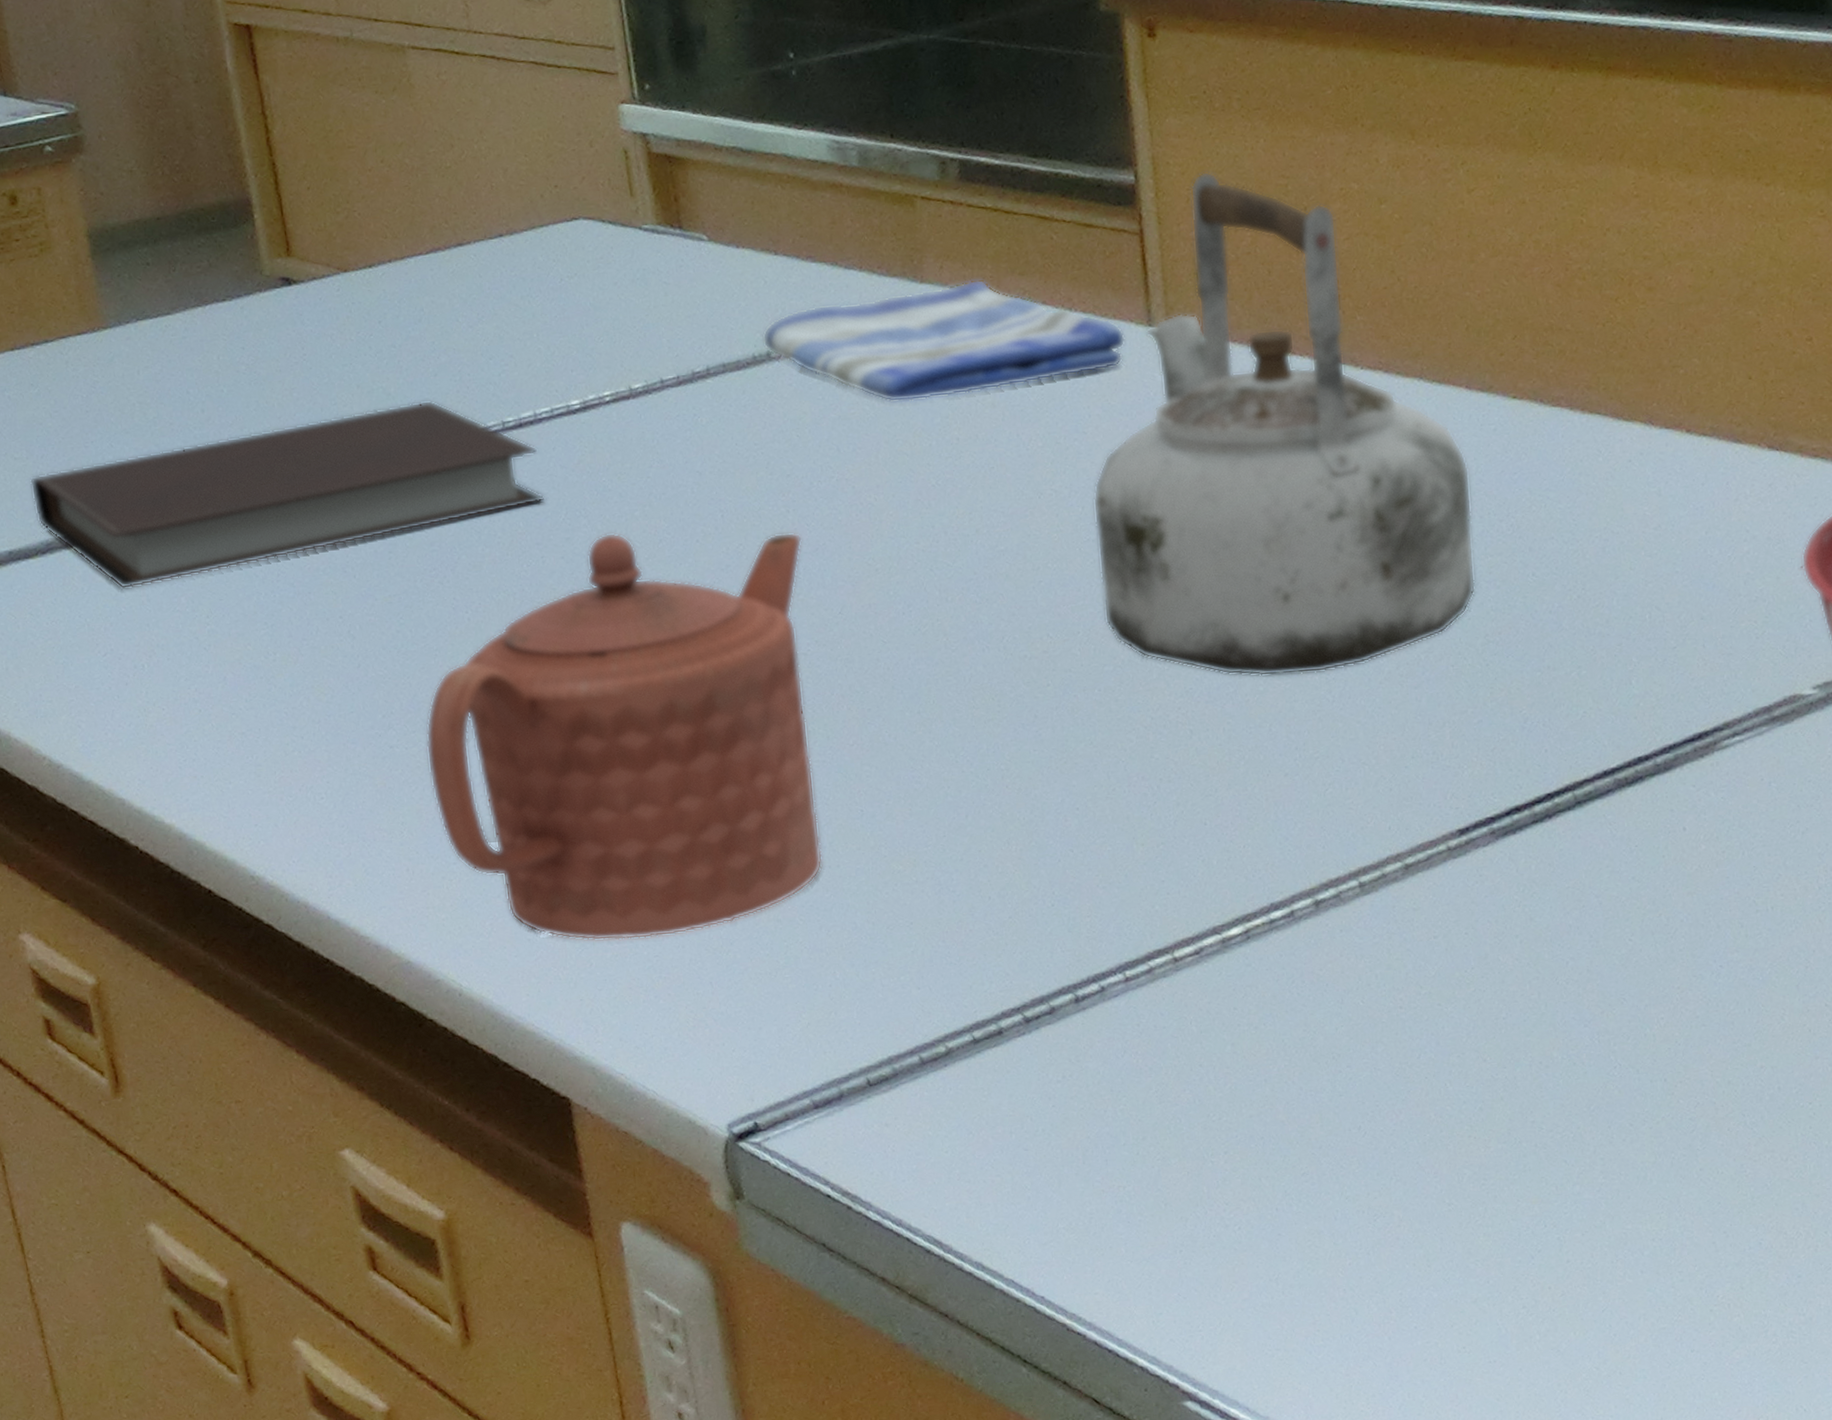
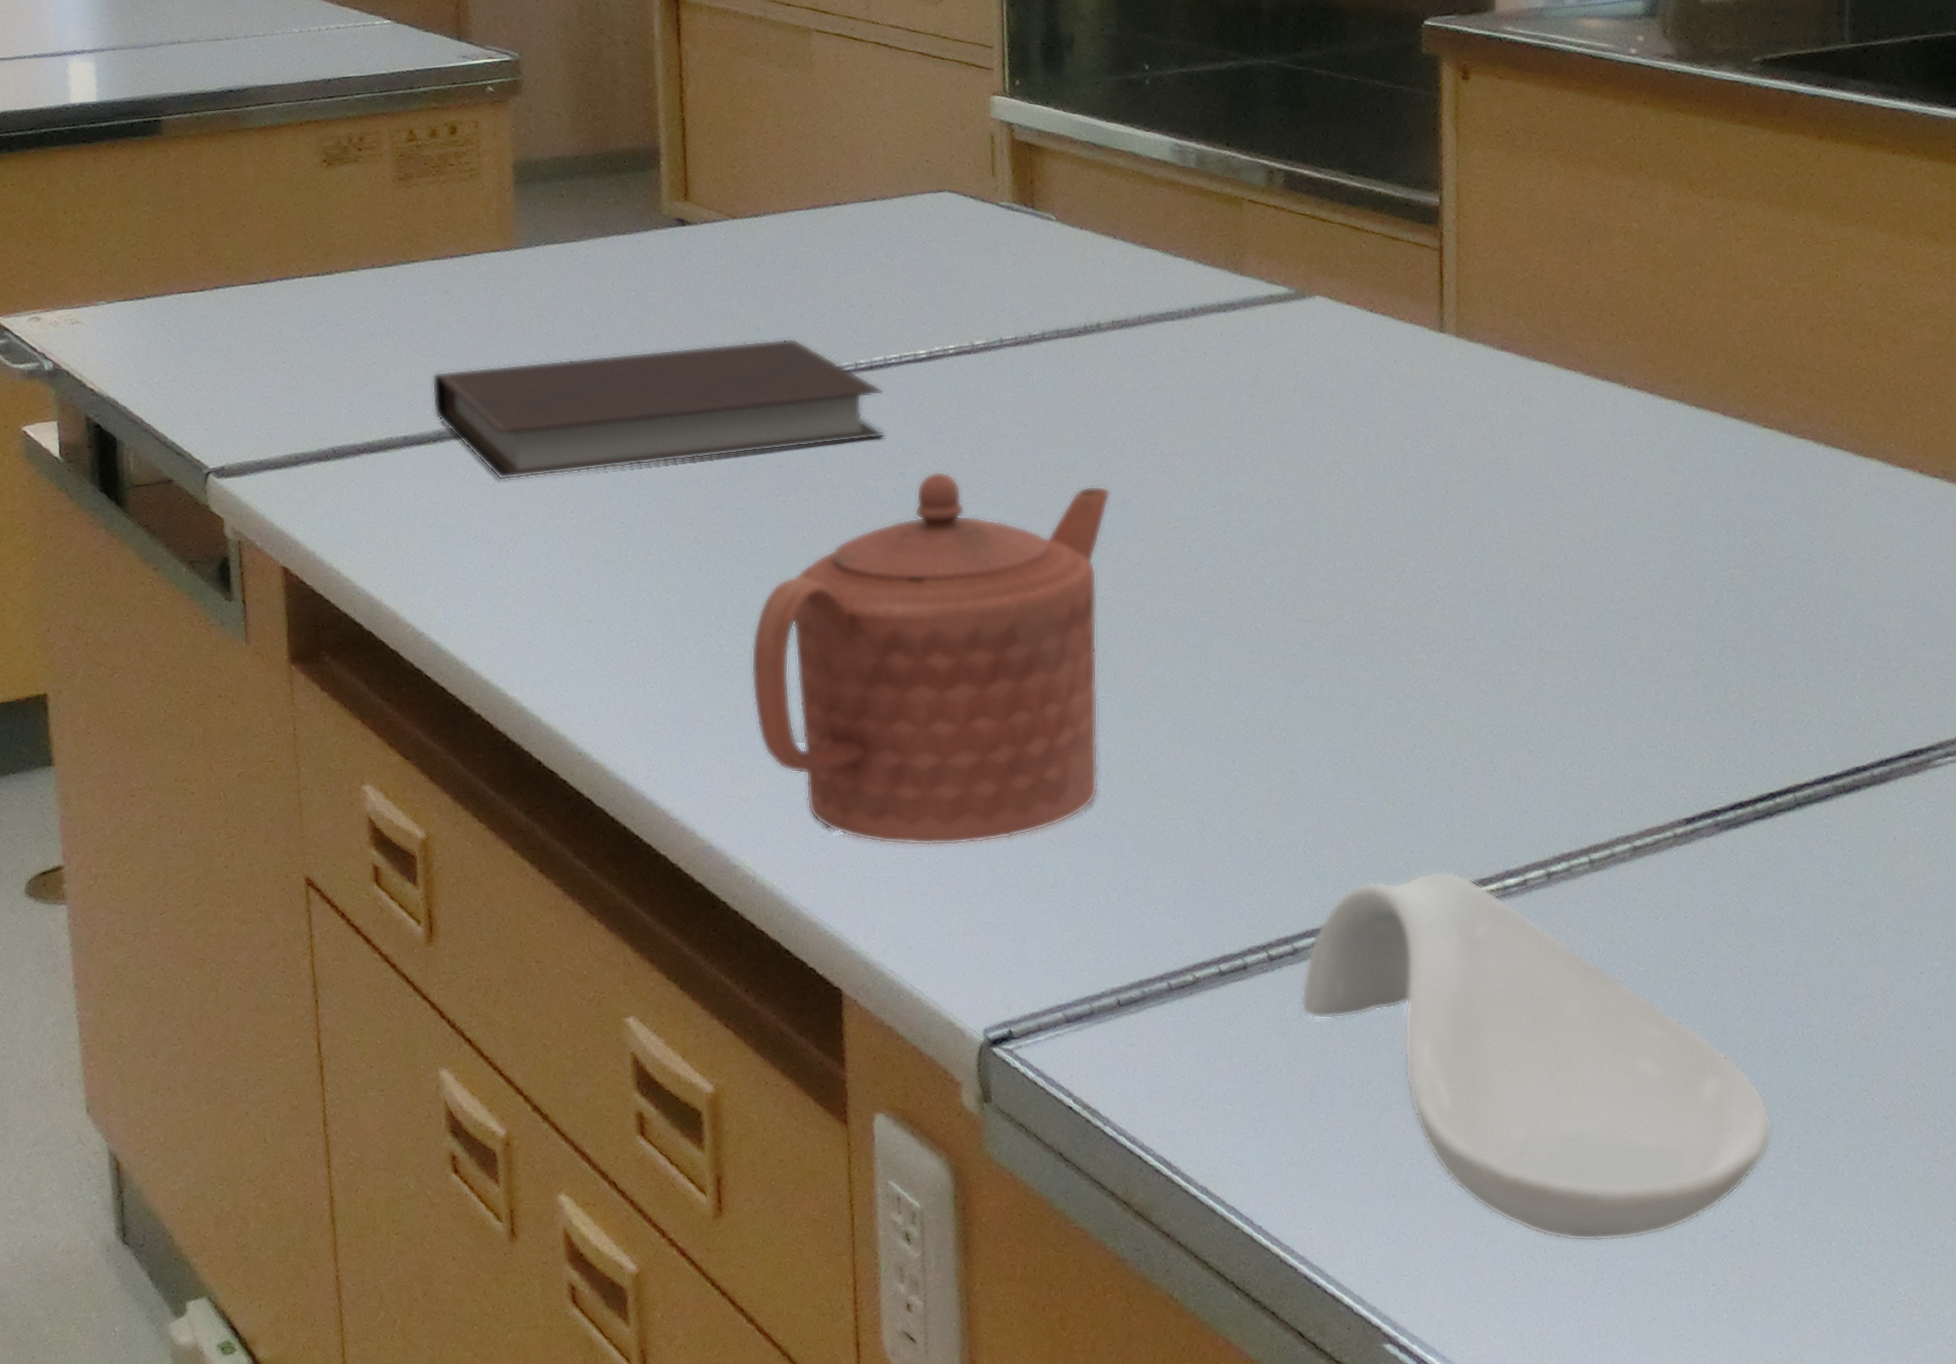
dish towel: present [762,279,1126,403] -> none [1095,276,1418,379]
spoon rest: none [1062,910,1574,1279] -> present [1300,871,1772,1242]
kettle: present [1092,171,1476,677] -> none [1375,200,1720,660]

